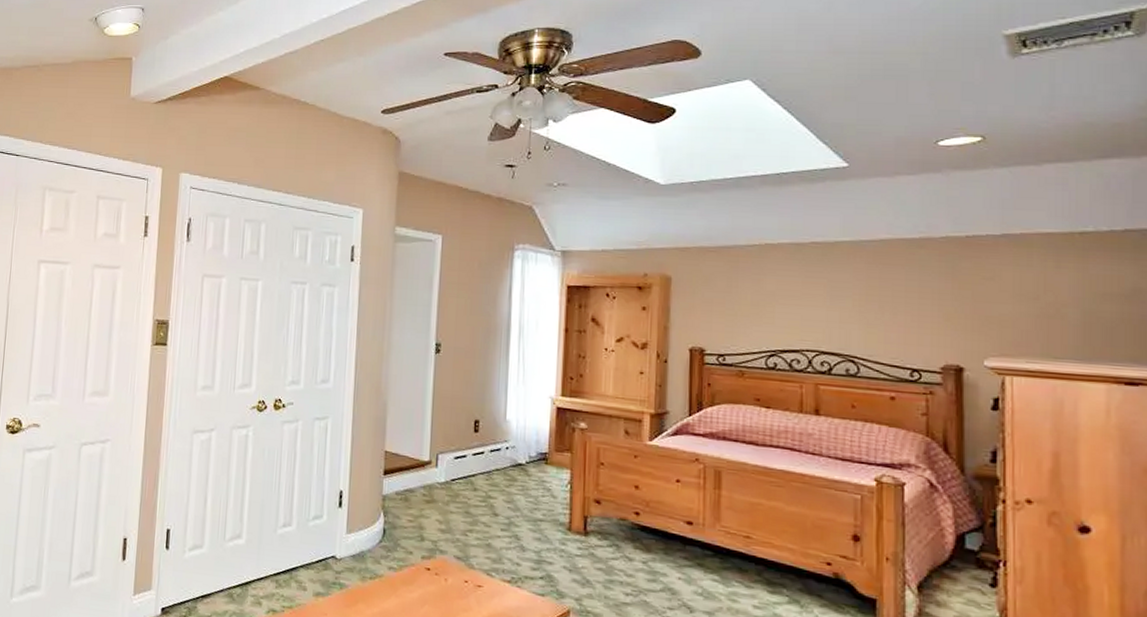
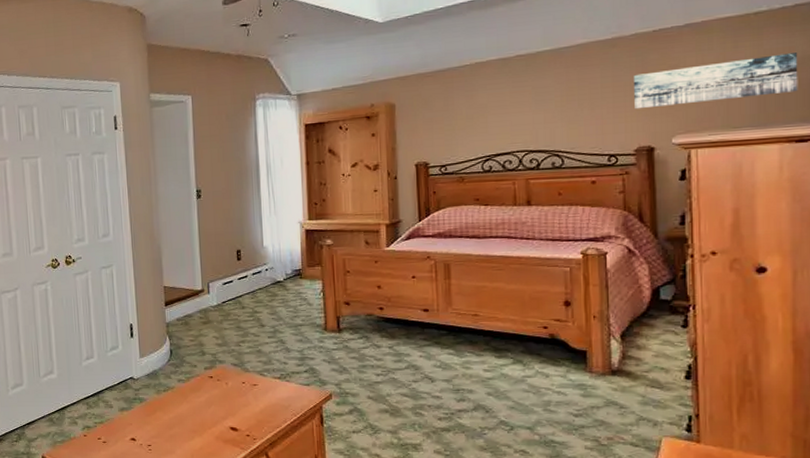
wall art: none [942,282,1128,327] -> present [634,53,798,110]

